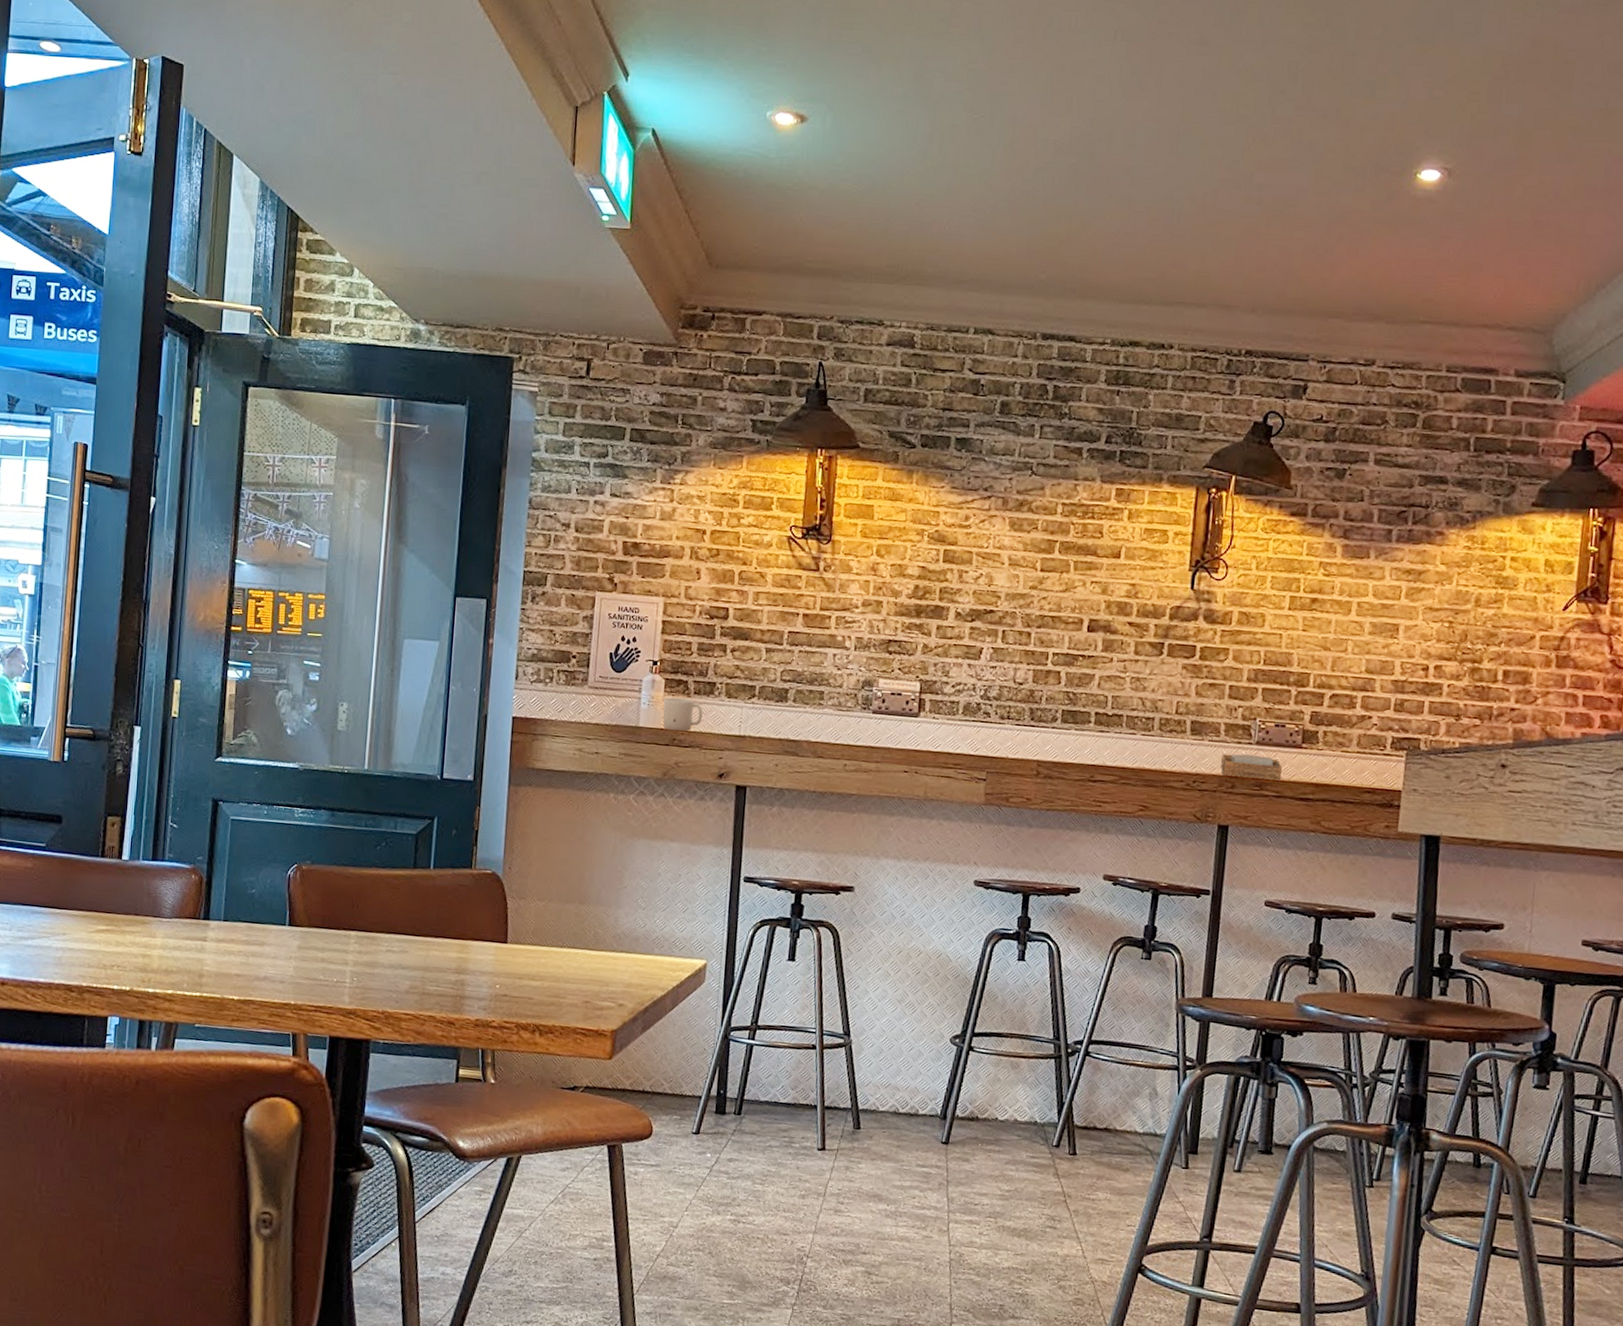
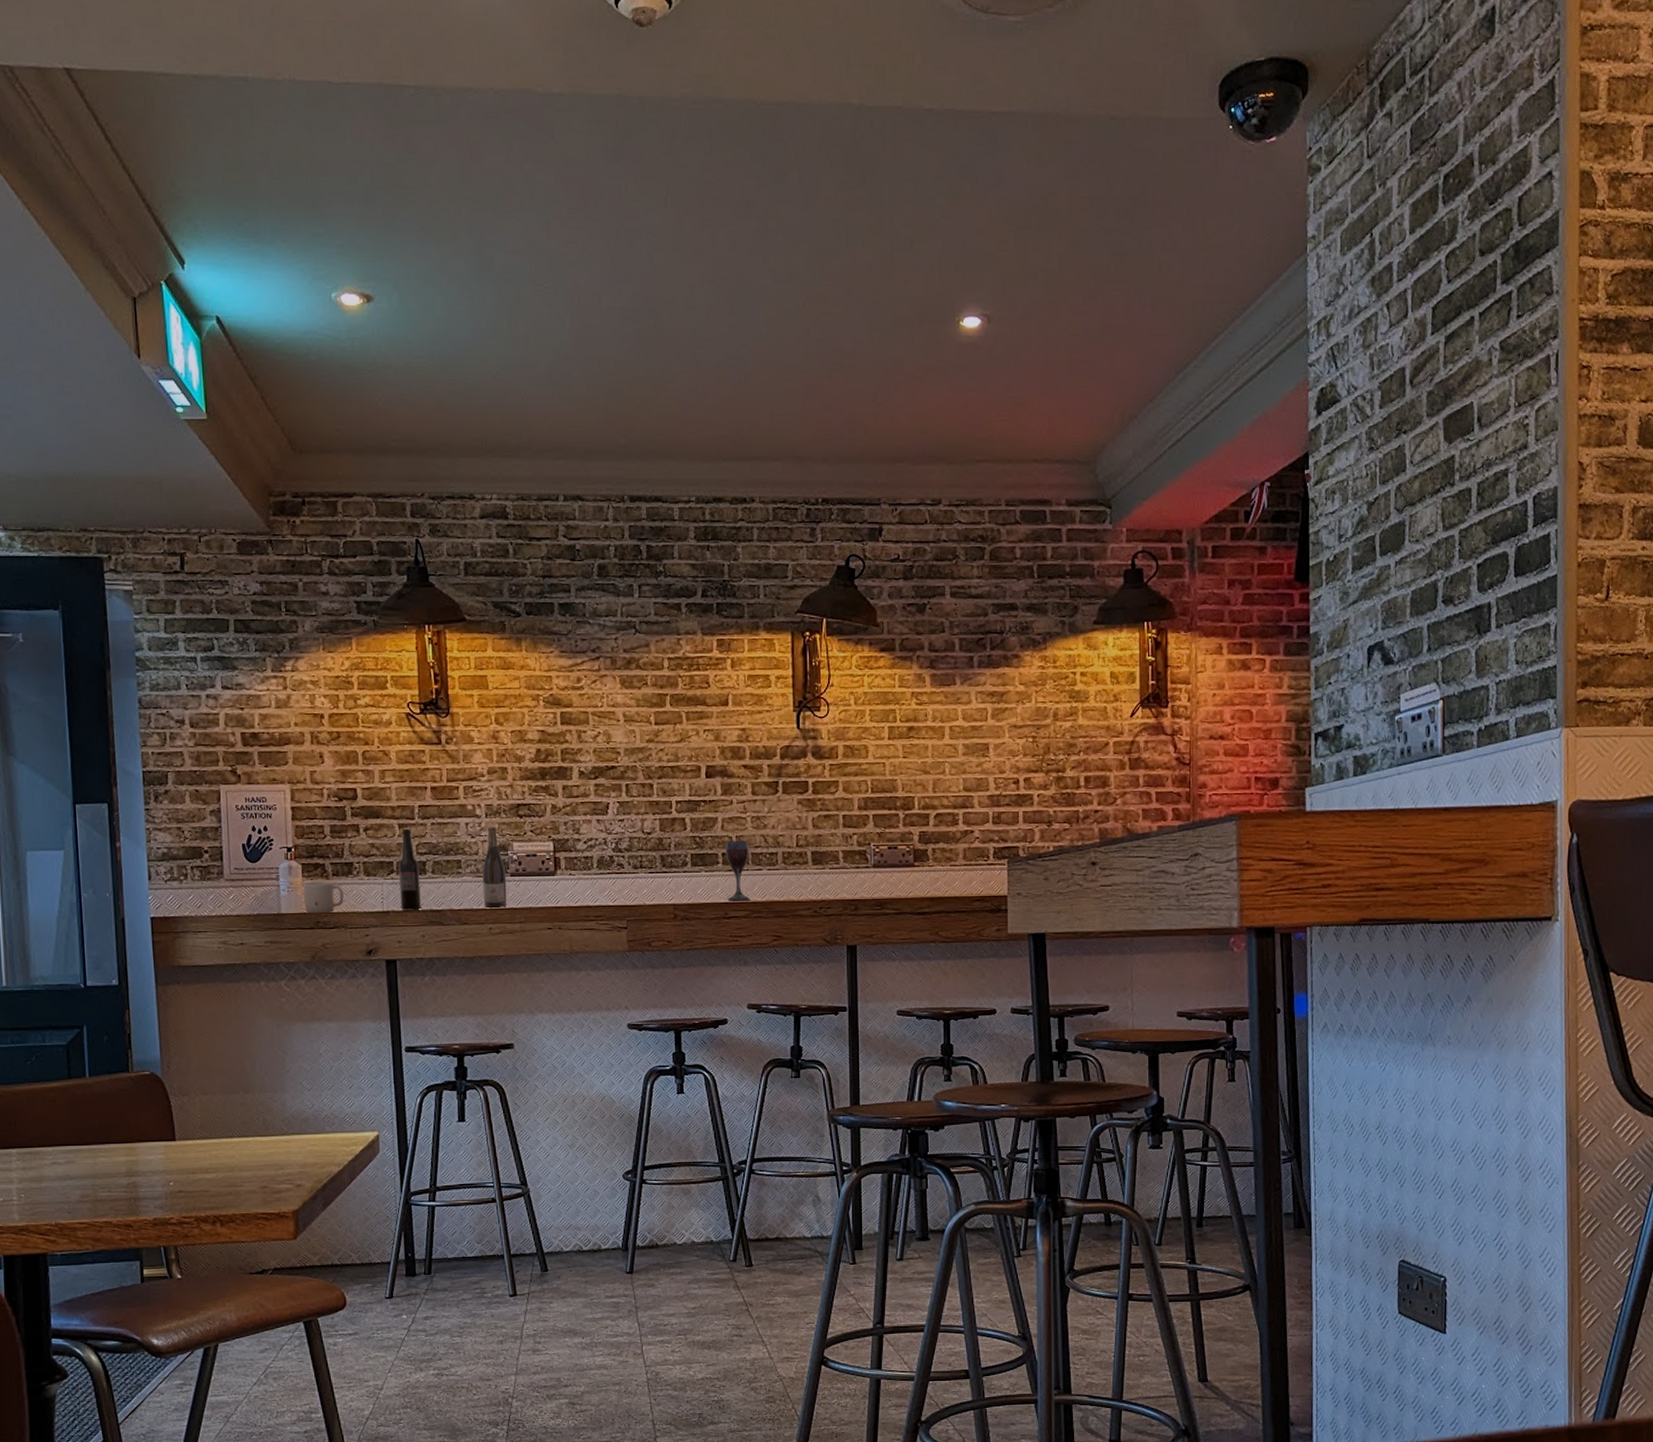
beer bottle: none [757,653,782,739] -> present [398,828,421,911]
wine bottle: none [841,660,869,745] -> present [482,826,507,909]
cup: none [1095,700,1125,766] -> present [725,840,751,901]
napkin holder: present [1220,754,1282,783] -> none [843,877,898,902]

